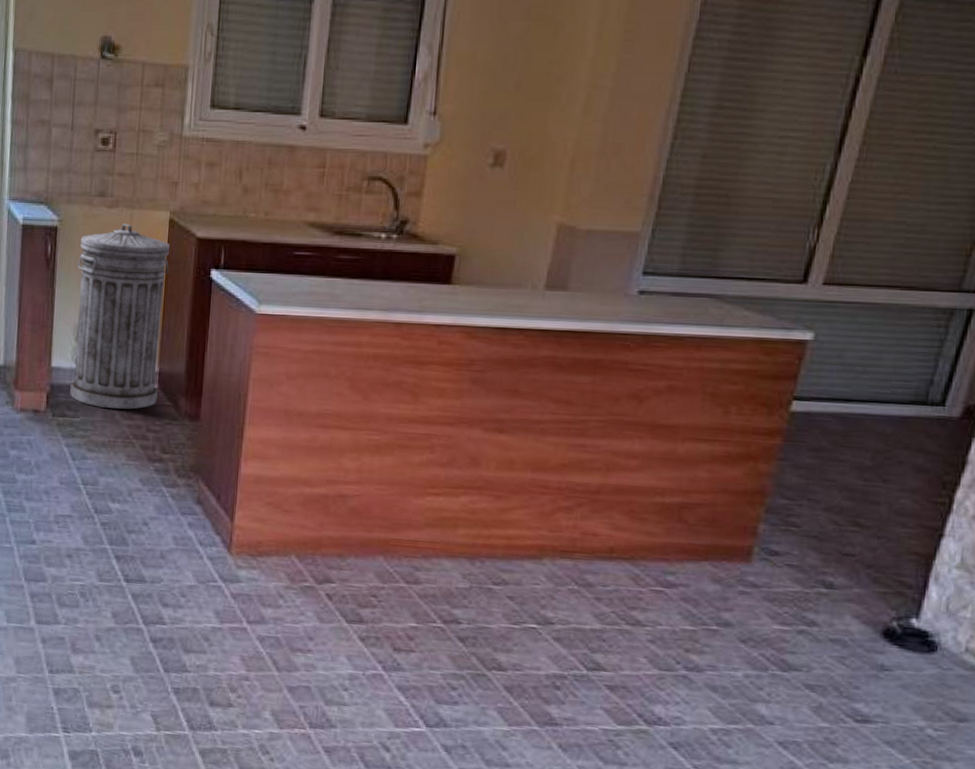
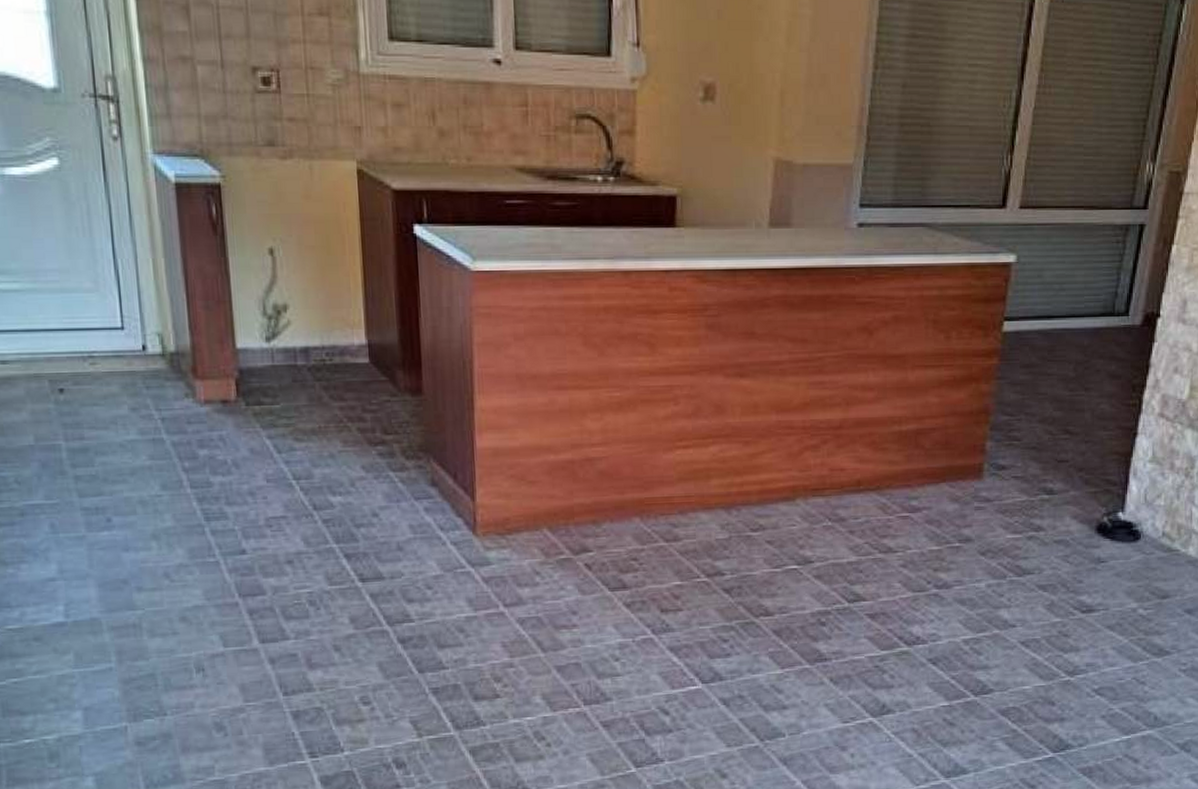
trash can: present [70,223,170,410] -> none [252,177,370,390]

